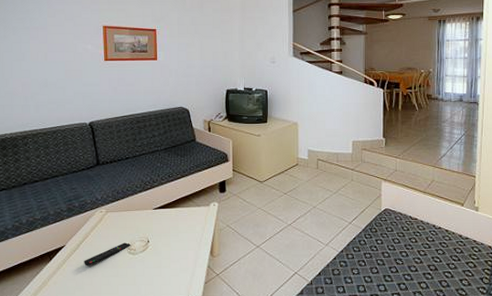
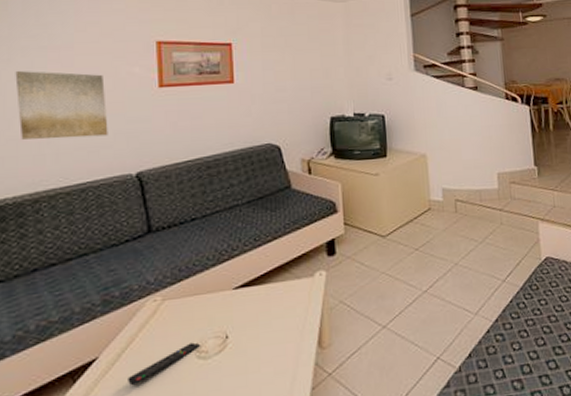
wall art: none [9,44,71,95] -> present [15,70,108,140]

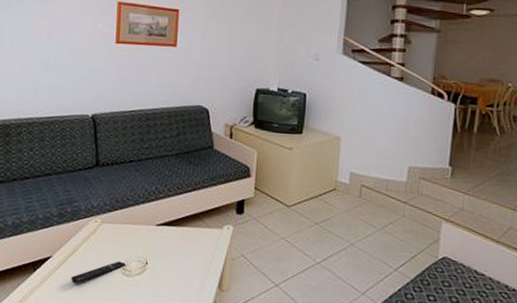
wall art: present [15,70,108,140] -> none [11,16,75,80]

